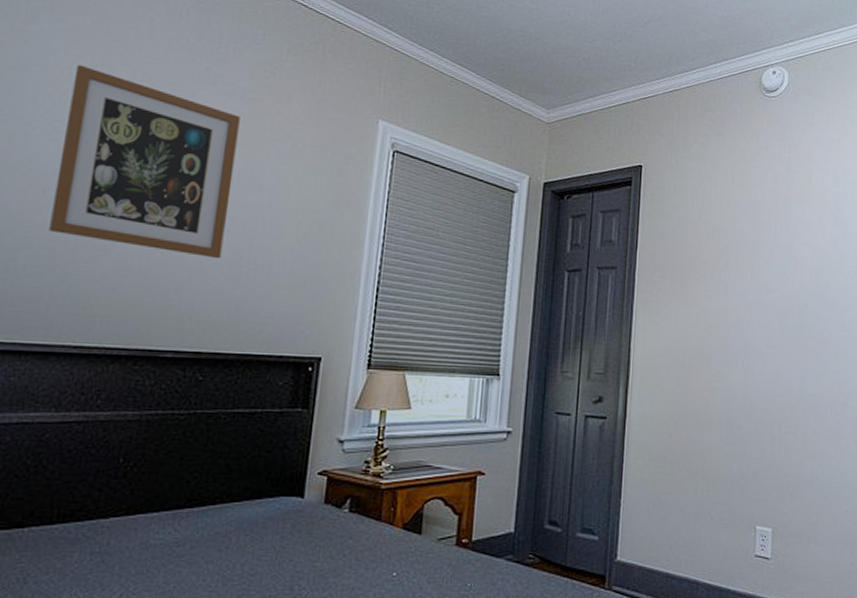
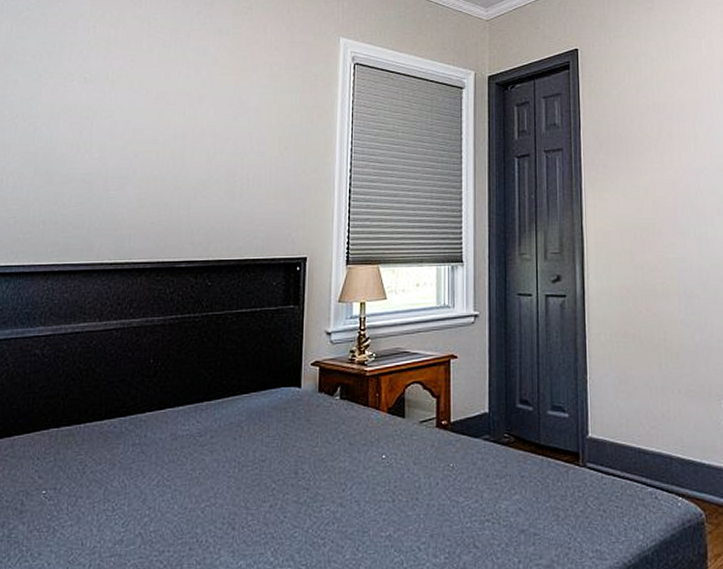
wall art: present [49,64,240,259] -> none [86,23,227,177]

